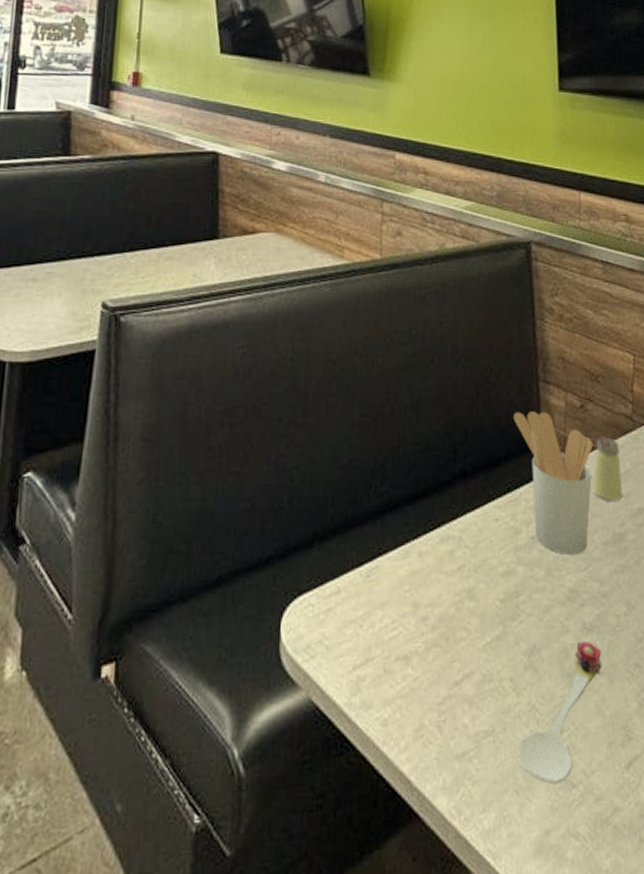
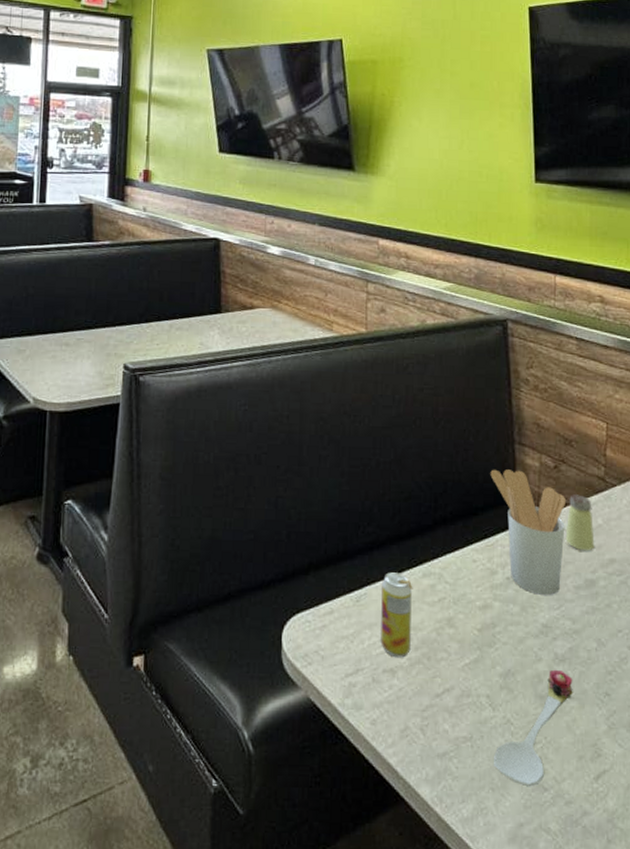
beverage can: none [393,539,430,642] -> present [381,572,413,658]

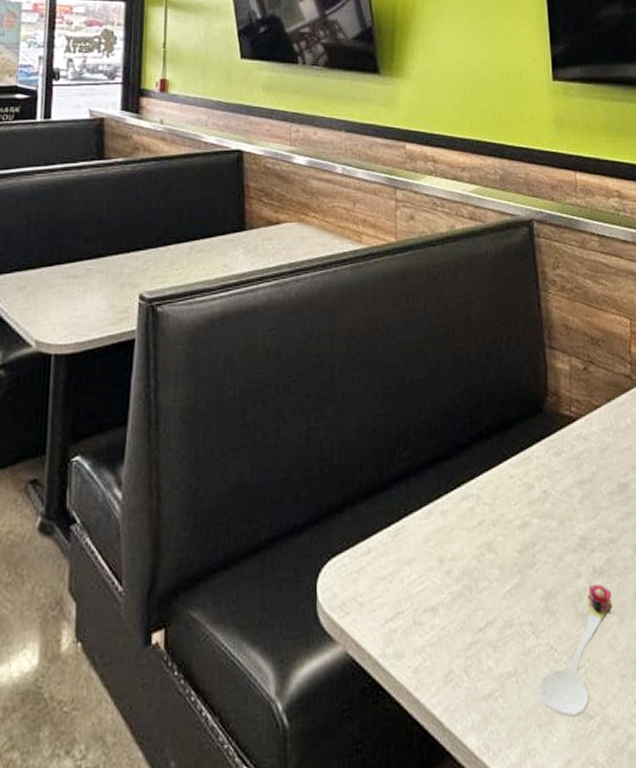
beverage can: present [381,572,413,658] -> none [420,498,452,594]
utensil holder: present [490,469,565,595] -> none [523,375,597,506]
saltshaker: present [565,494,595,551] -> none [597,395,625,454]

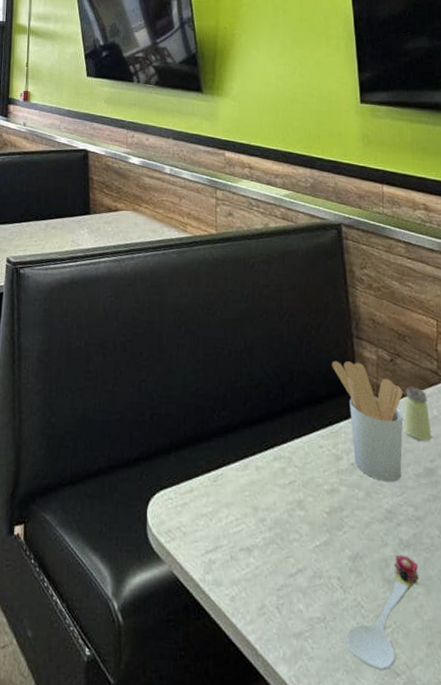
utensil holder: none [523,375,597,506] -> present [332,360,404,482]
saltshaker: none [597,395,625,454] -> present [404,386,432,441]

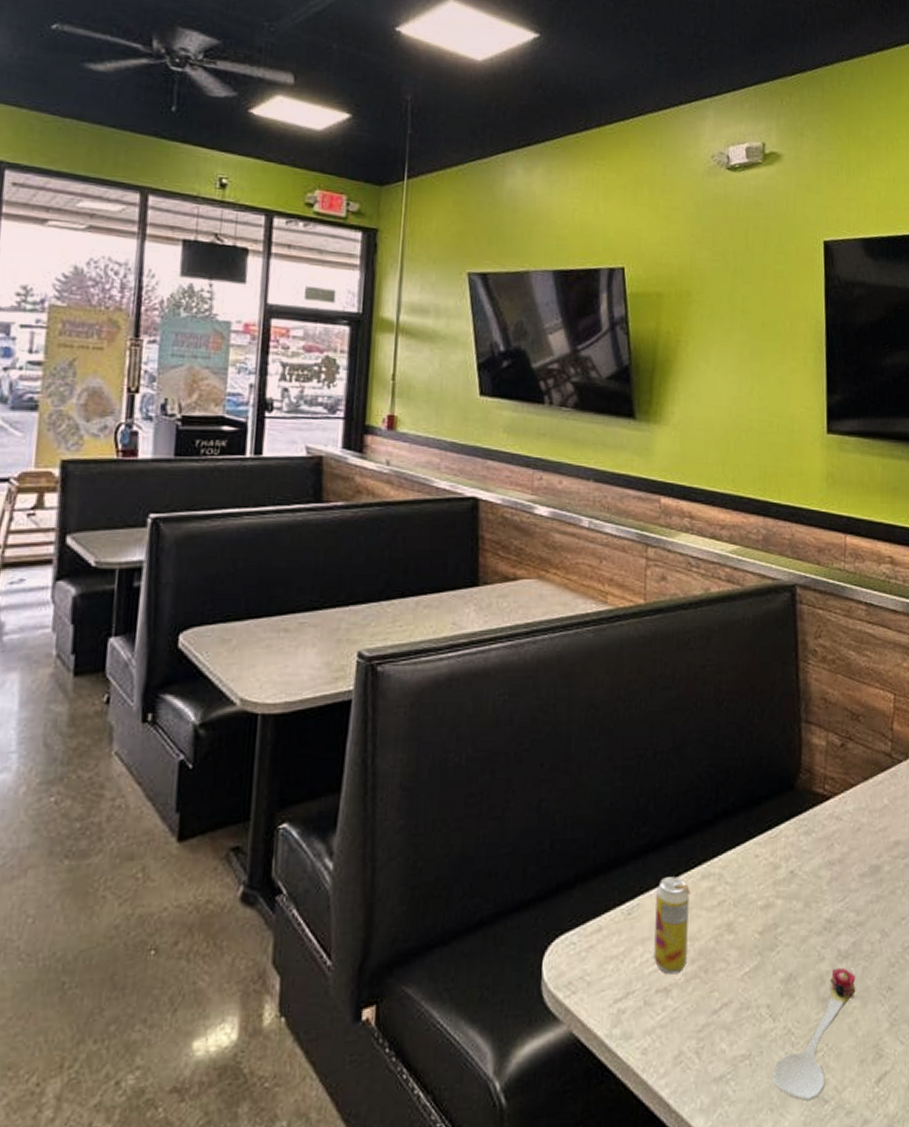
beverage can: none [237,455,265,537] -> present [654,877,691,975]
utensil holder: present [332,360,404,482] -> none [775,751,852,887]
saltshaker: present [404,386,432,441] -> none [851,774,880,835]

